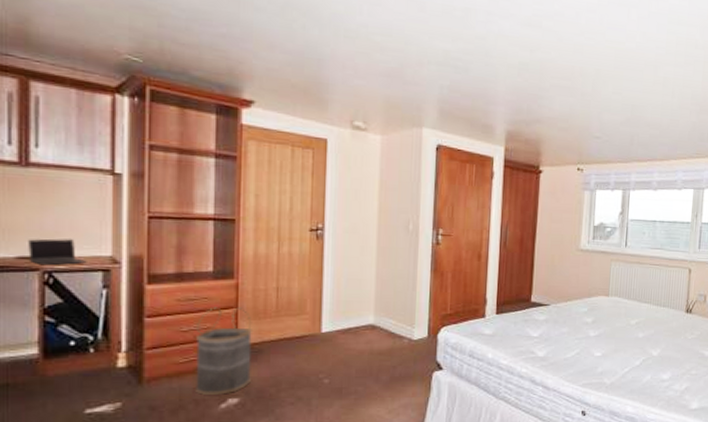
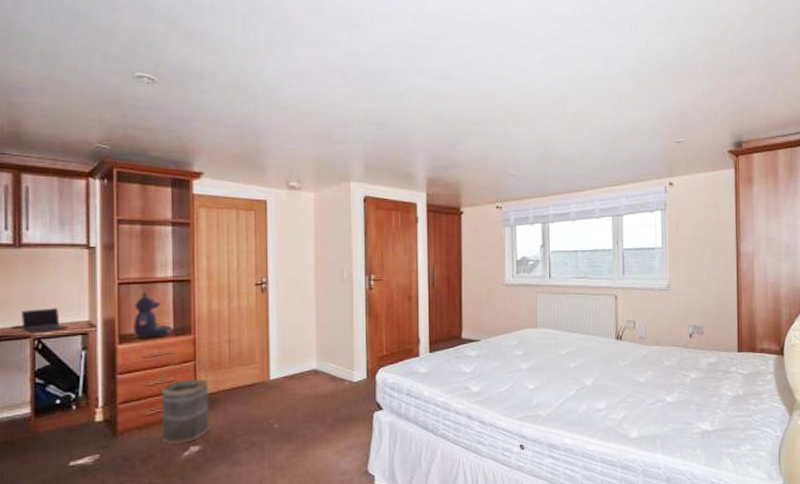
teddy bear: none [166,229,211,280] -> present [134,292,172,338]

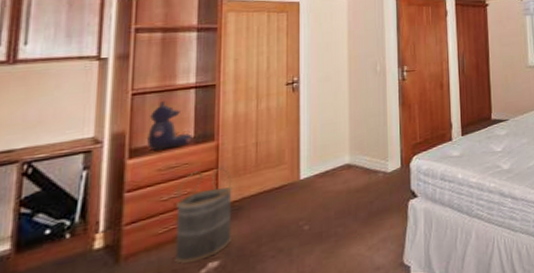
laptop computer: present [22,308,69,333] -> none [8,126,69,157]

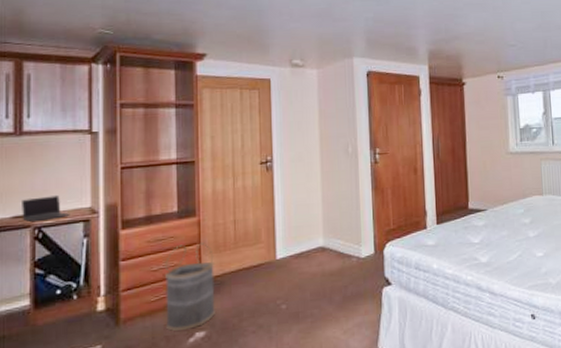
laptop computer: none [8,126,69,157] -> present [22,195,70,222]
teddy bear: present [147,101,192,150] -> none [137,176,176,223]

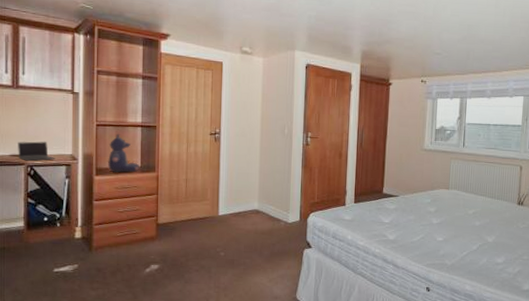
teddy bear: none [137,176,176,223] -> present [108,134,139,172]
basket: present [164,242,215,331] -> none [127,193,168,262]

